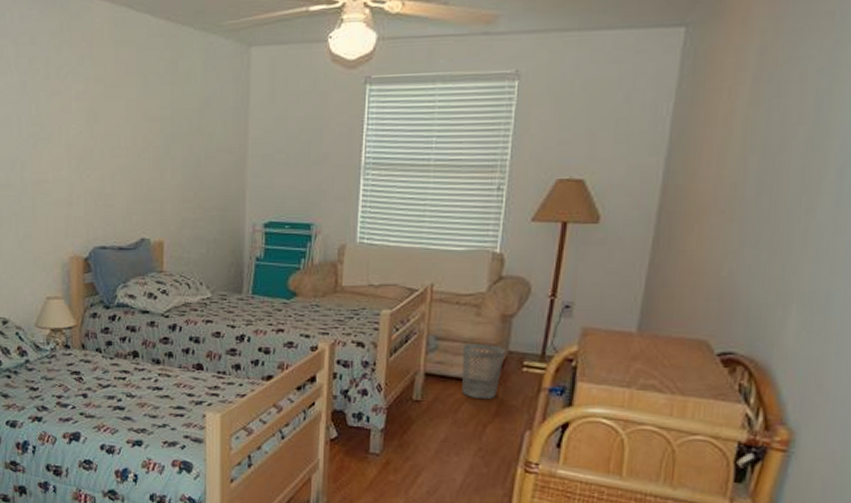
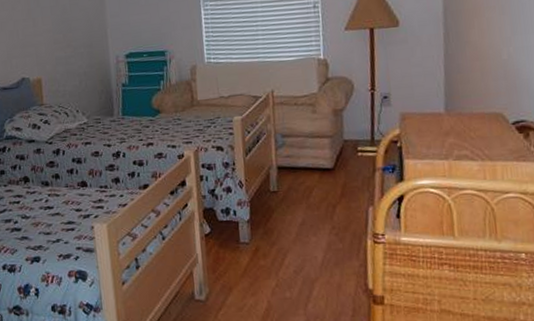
wastebasket: present [462,343,506,400] -> none [305,136,342,184]

